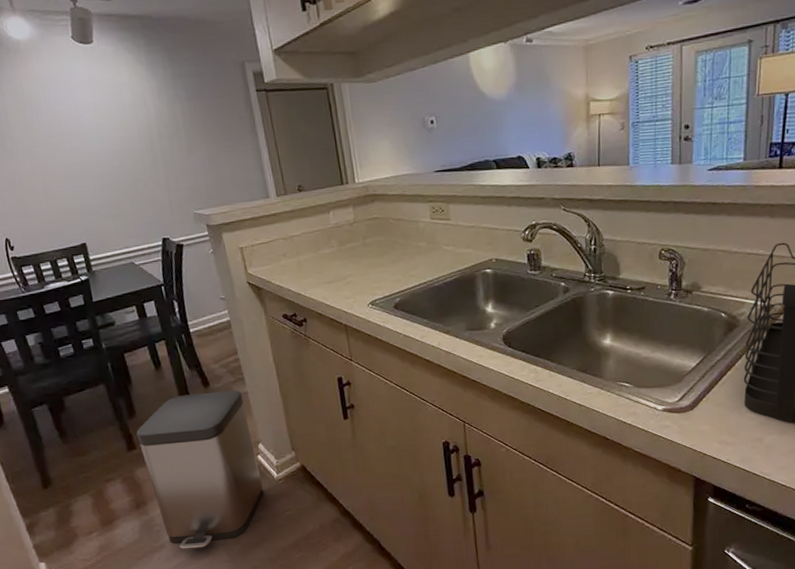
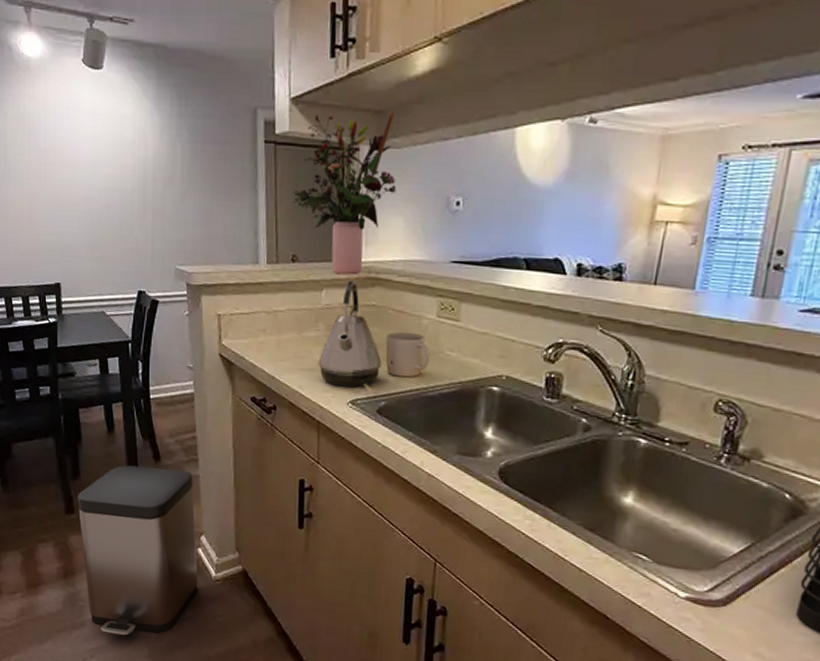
bouquet: none [289,52,379,197] -> present [293,112,396,276]
kettle: none [336,200,392,292] -> present [318,281,382,387]
mug: none [391,235,431,275] -> present [385,331,430,378]

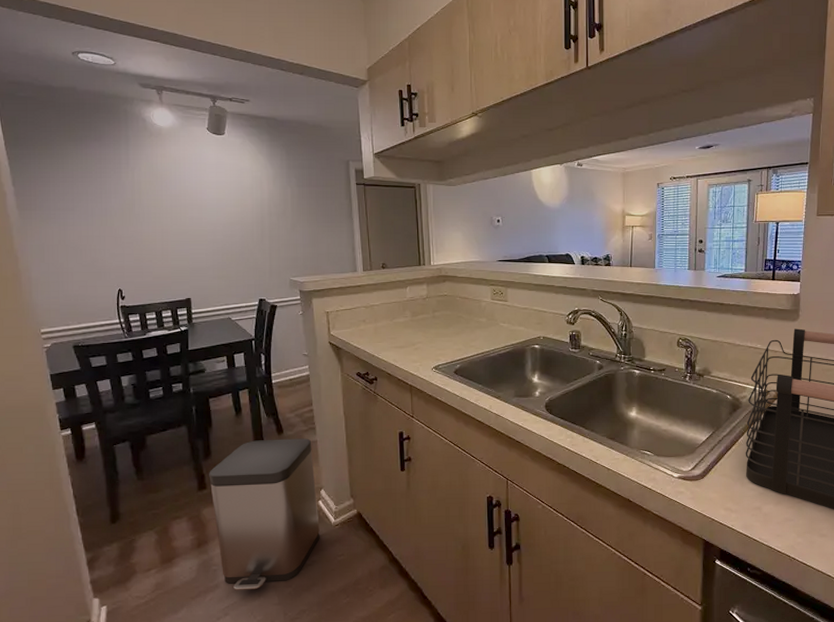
bouquet: present [293,112,396,276] -> none [380,162,455,275]
kettle: present [318,281,382,387] -> none [407,279,455,357]
mug: present [385,331,430,378] -> none [457,312,489,345]

